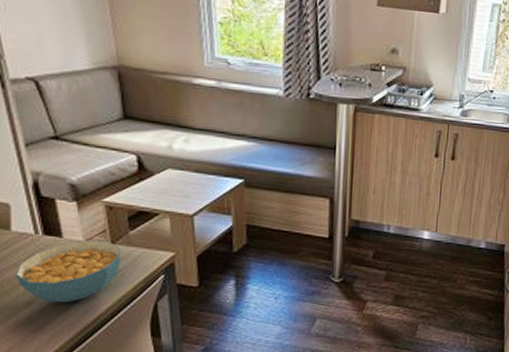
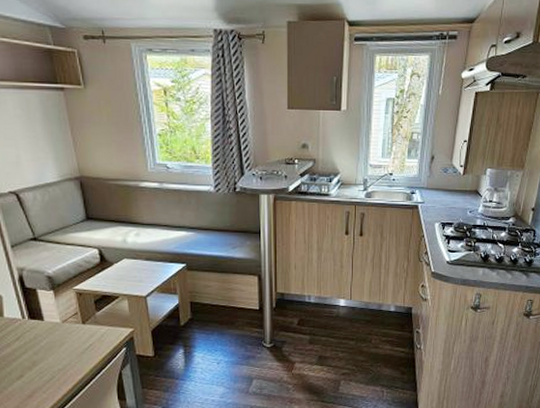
cereal bowl: present [16,240,120,303] -> none [9,322,90,375]

